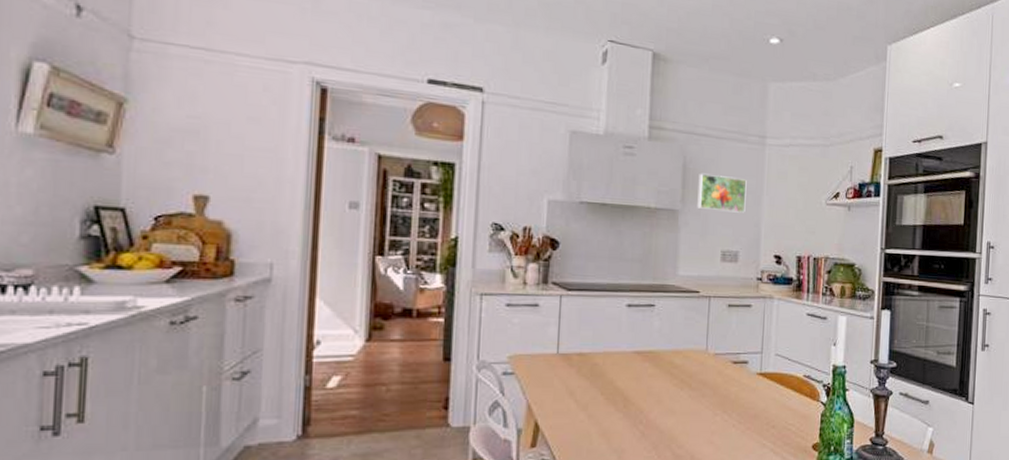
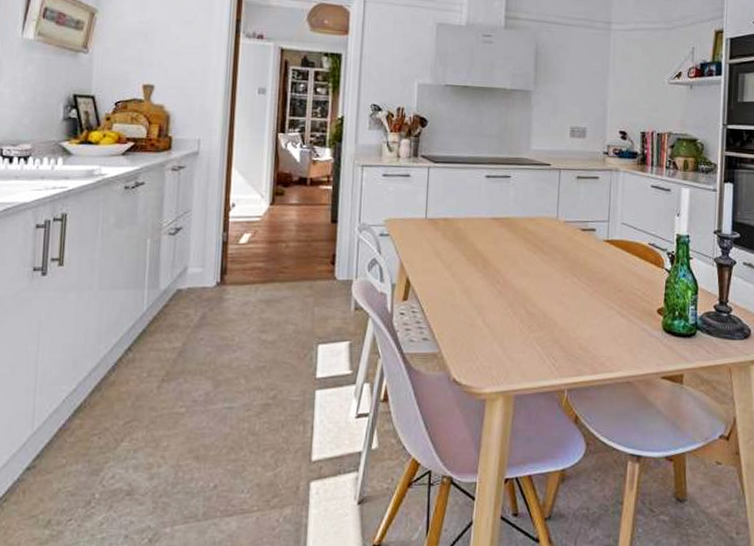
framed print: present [697,173,747,213] -> none [548,57,594,93]

